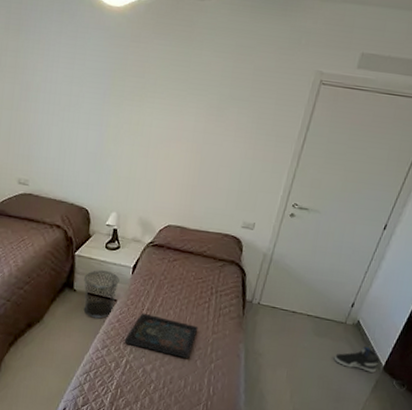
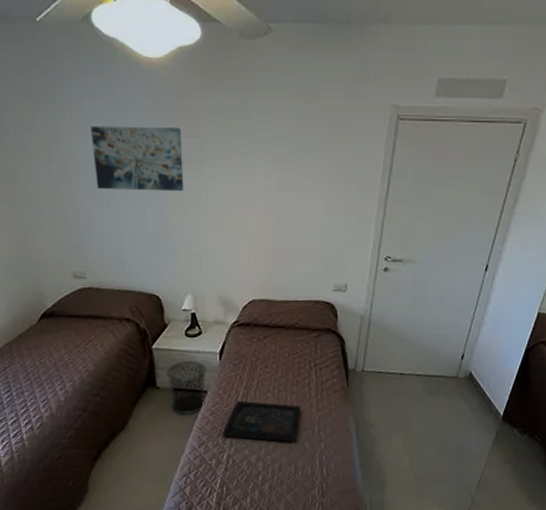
wall art: none [50,57,130,123] -> present [91,126,184,192]
sneaker: present [334,346,380,373] -> none [450,398,498,425]

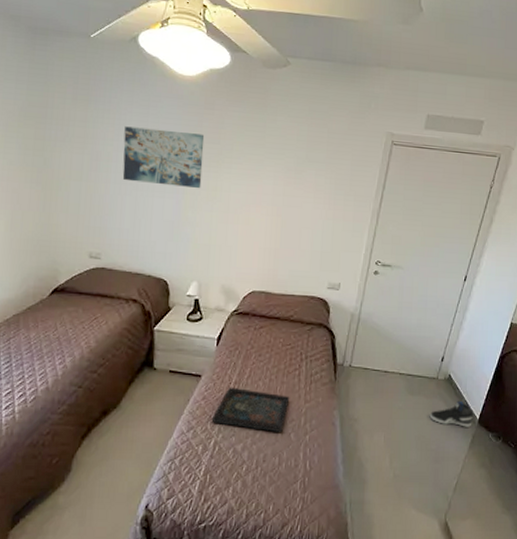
waste bin: present [167,360,207,415] -> none [165,343,204,398]
sneaker: none [450,398,498,425] -> present [429,400,474,427]

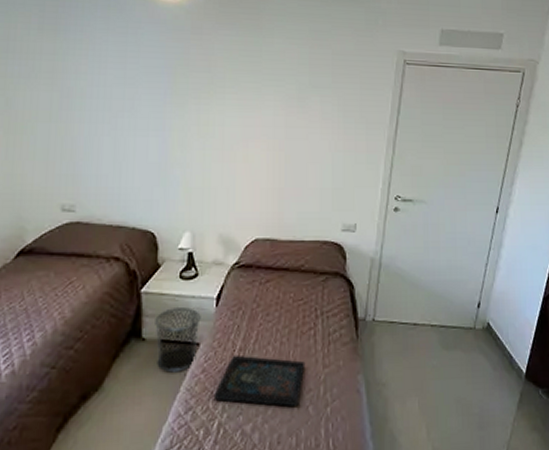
wall art: present [122,126,205,189] -> none [98,57,193,125]
waste bin: none [165,343,204,398] -> present [155,306,201,373]
sneaker: present [429,400,474,427] -> none [469,352,520,384]

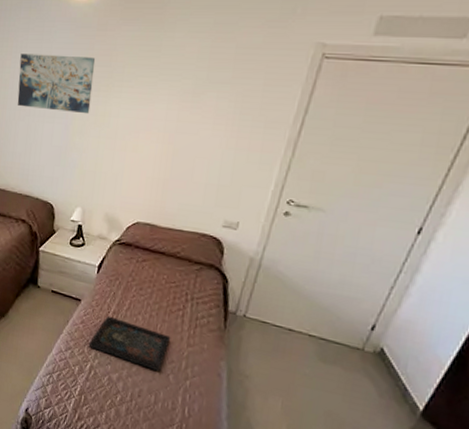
wall art: none [98,57,193,125] -> present [17,53,96,114]
waste bin: present [155,306,201,373] -> none [47,266,84,319]

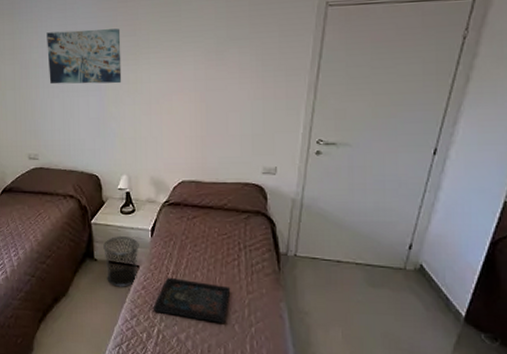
waste bin: none [47,266,84,319] -> present [103,235,139,287]

